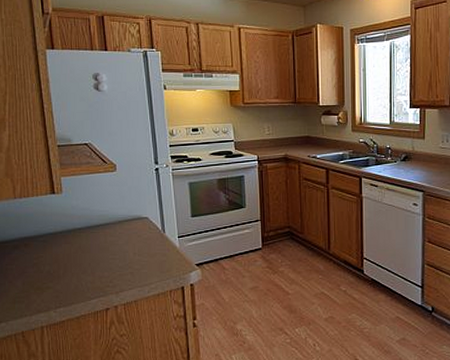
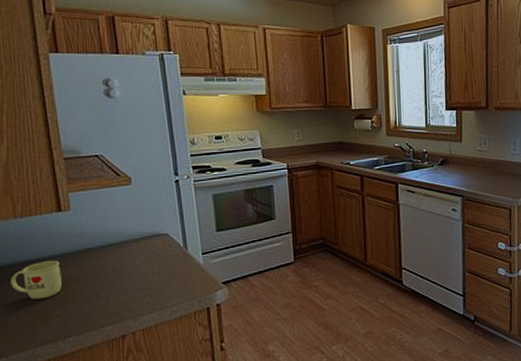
mug: none [10,237,54,272] -> present [10,260,62,299]

